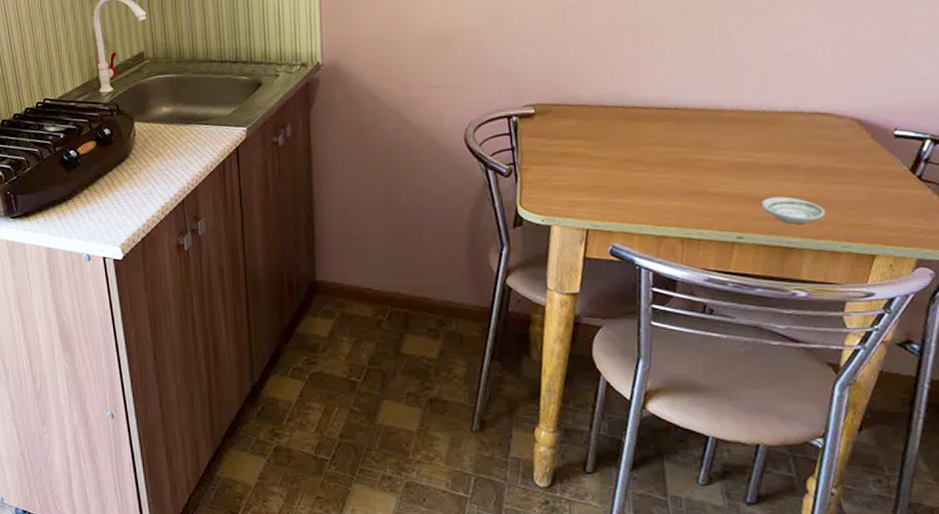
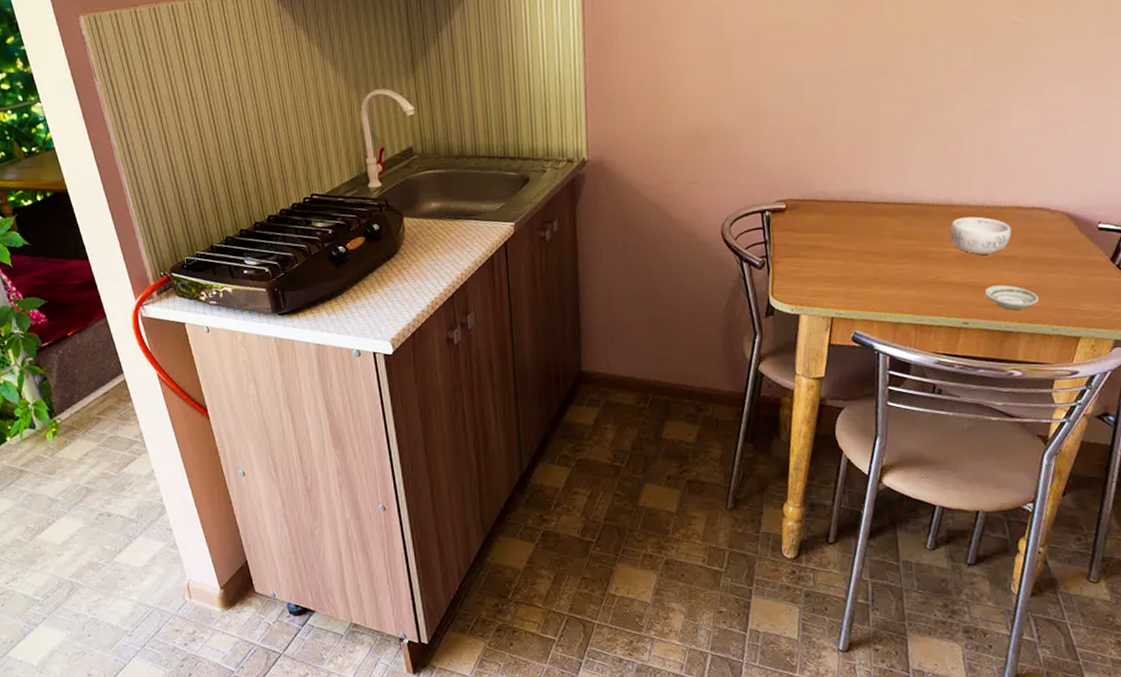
decorative bowl: none [719,122,792,164] -> present [949,216,1012,255]

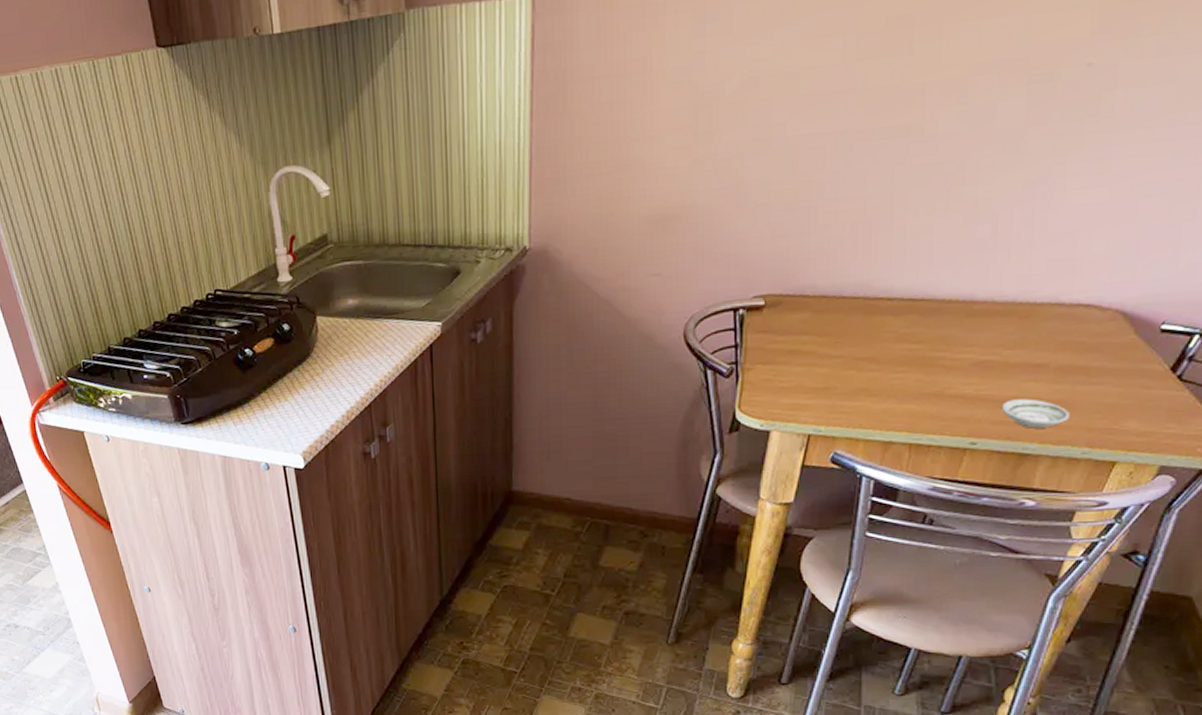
decorative bowl: present [949,216,1012,255] -> none [966,315,1046,362]

